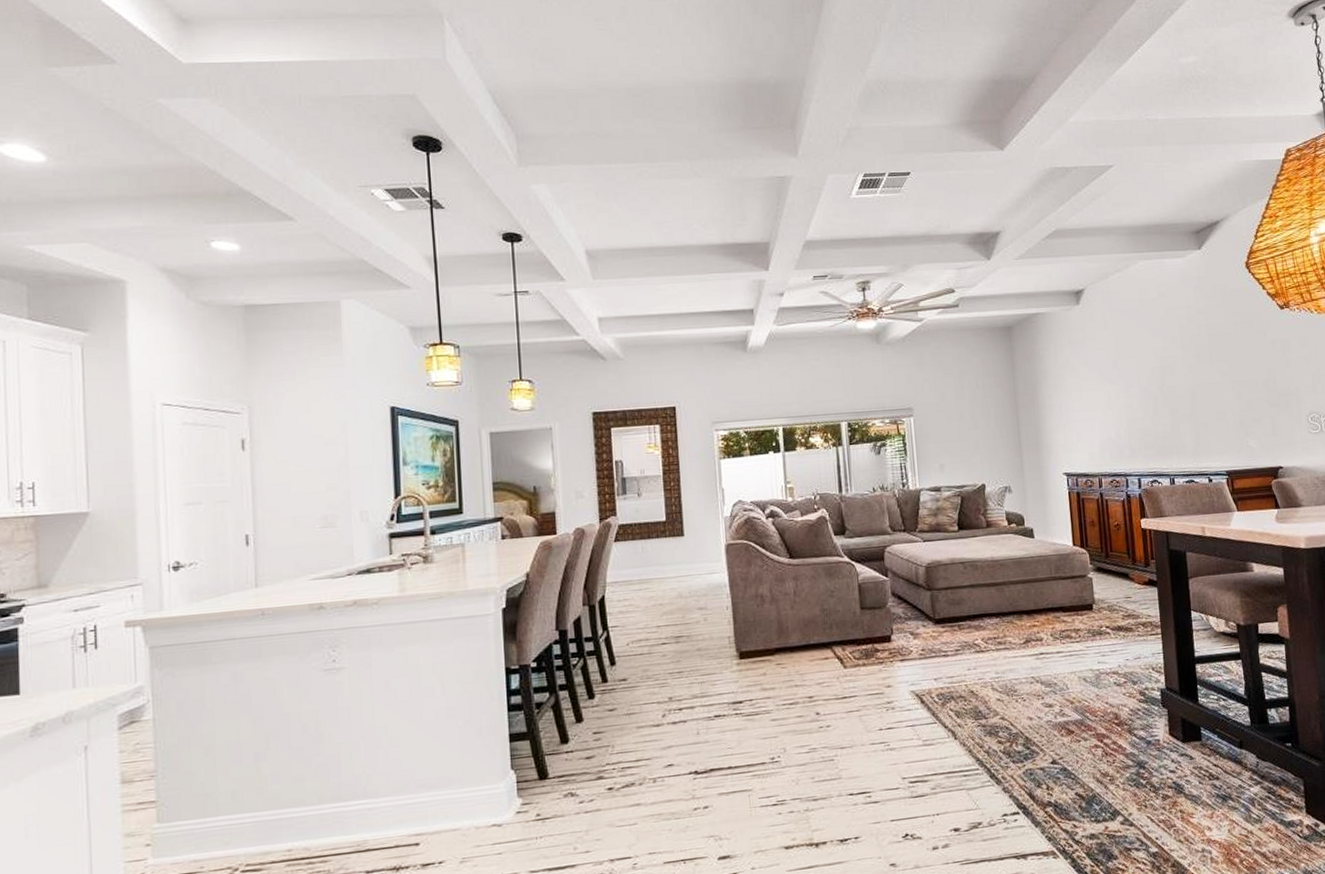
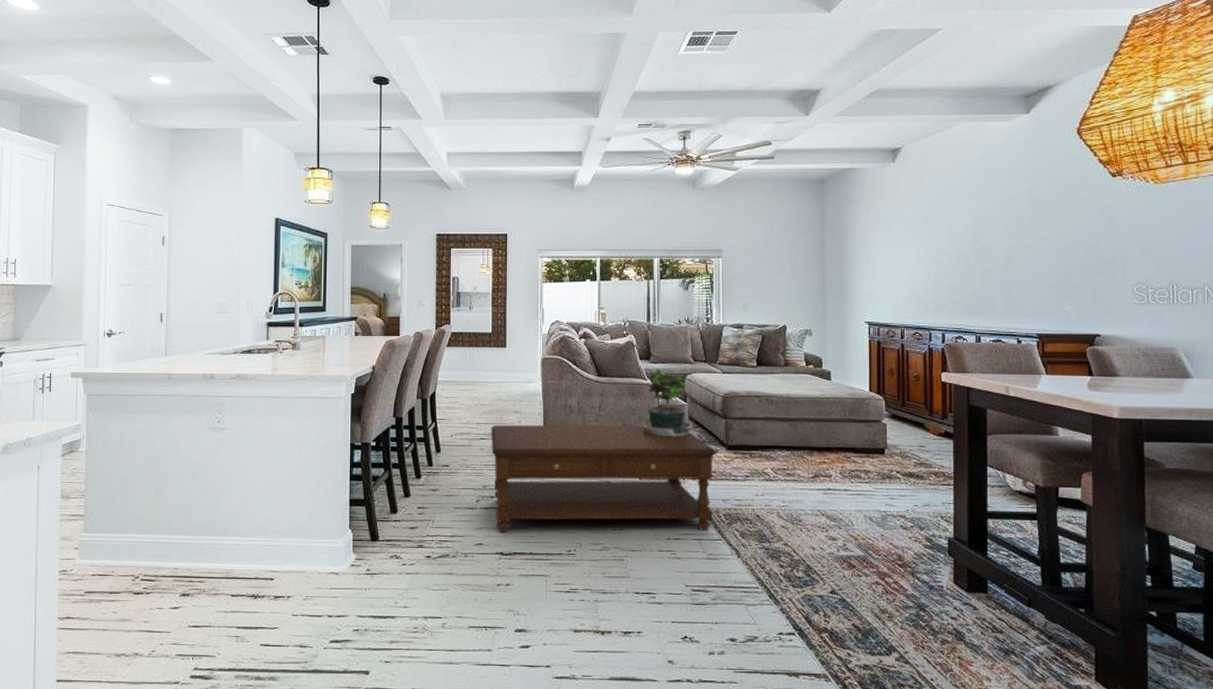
coffee table: none [673,606,926,749] -> present [491,424,718,533]
potted plant: none [842,542,895,619] -> present [642,367,692,437]

